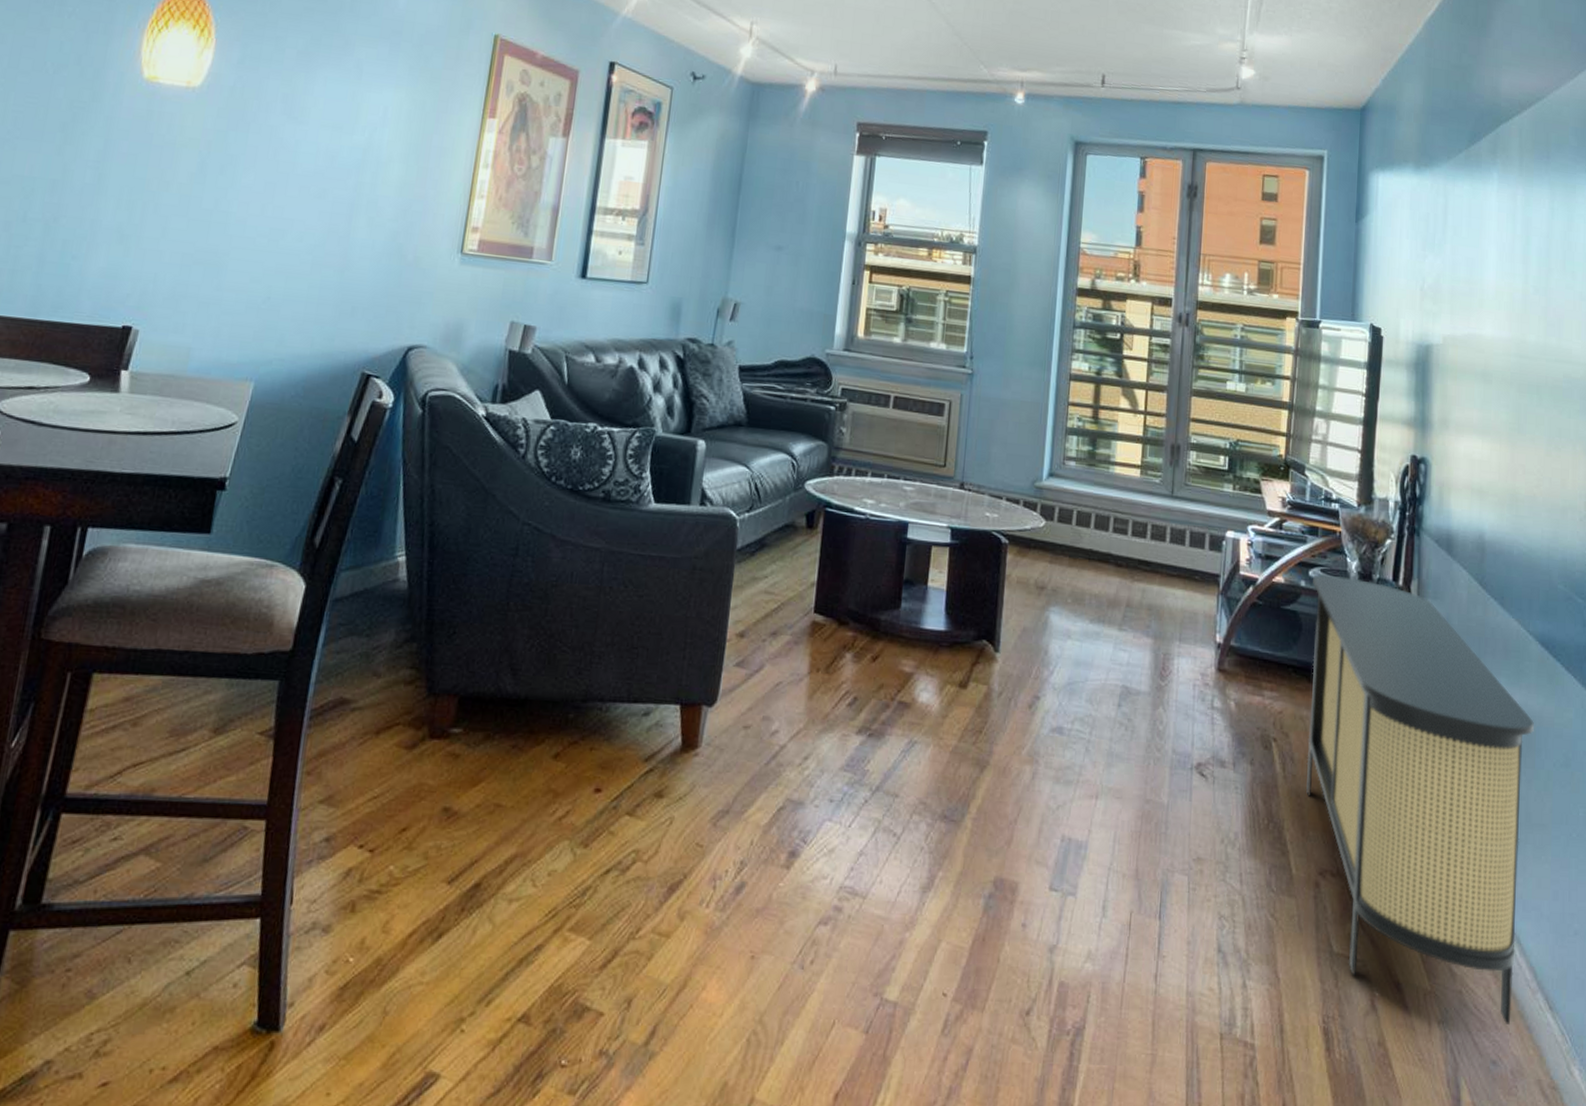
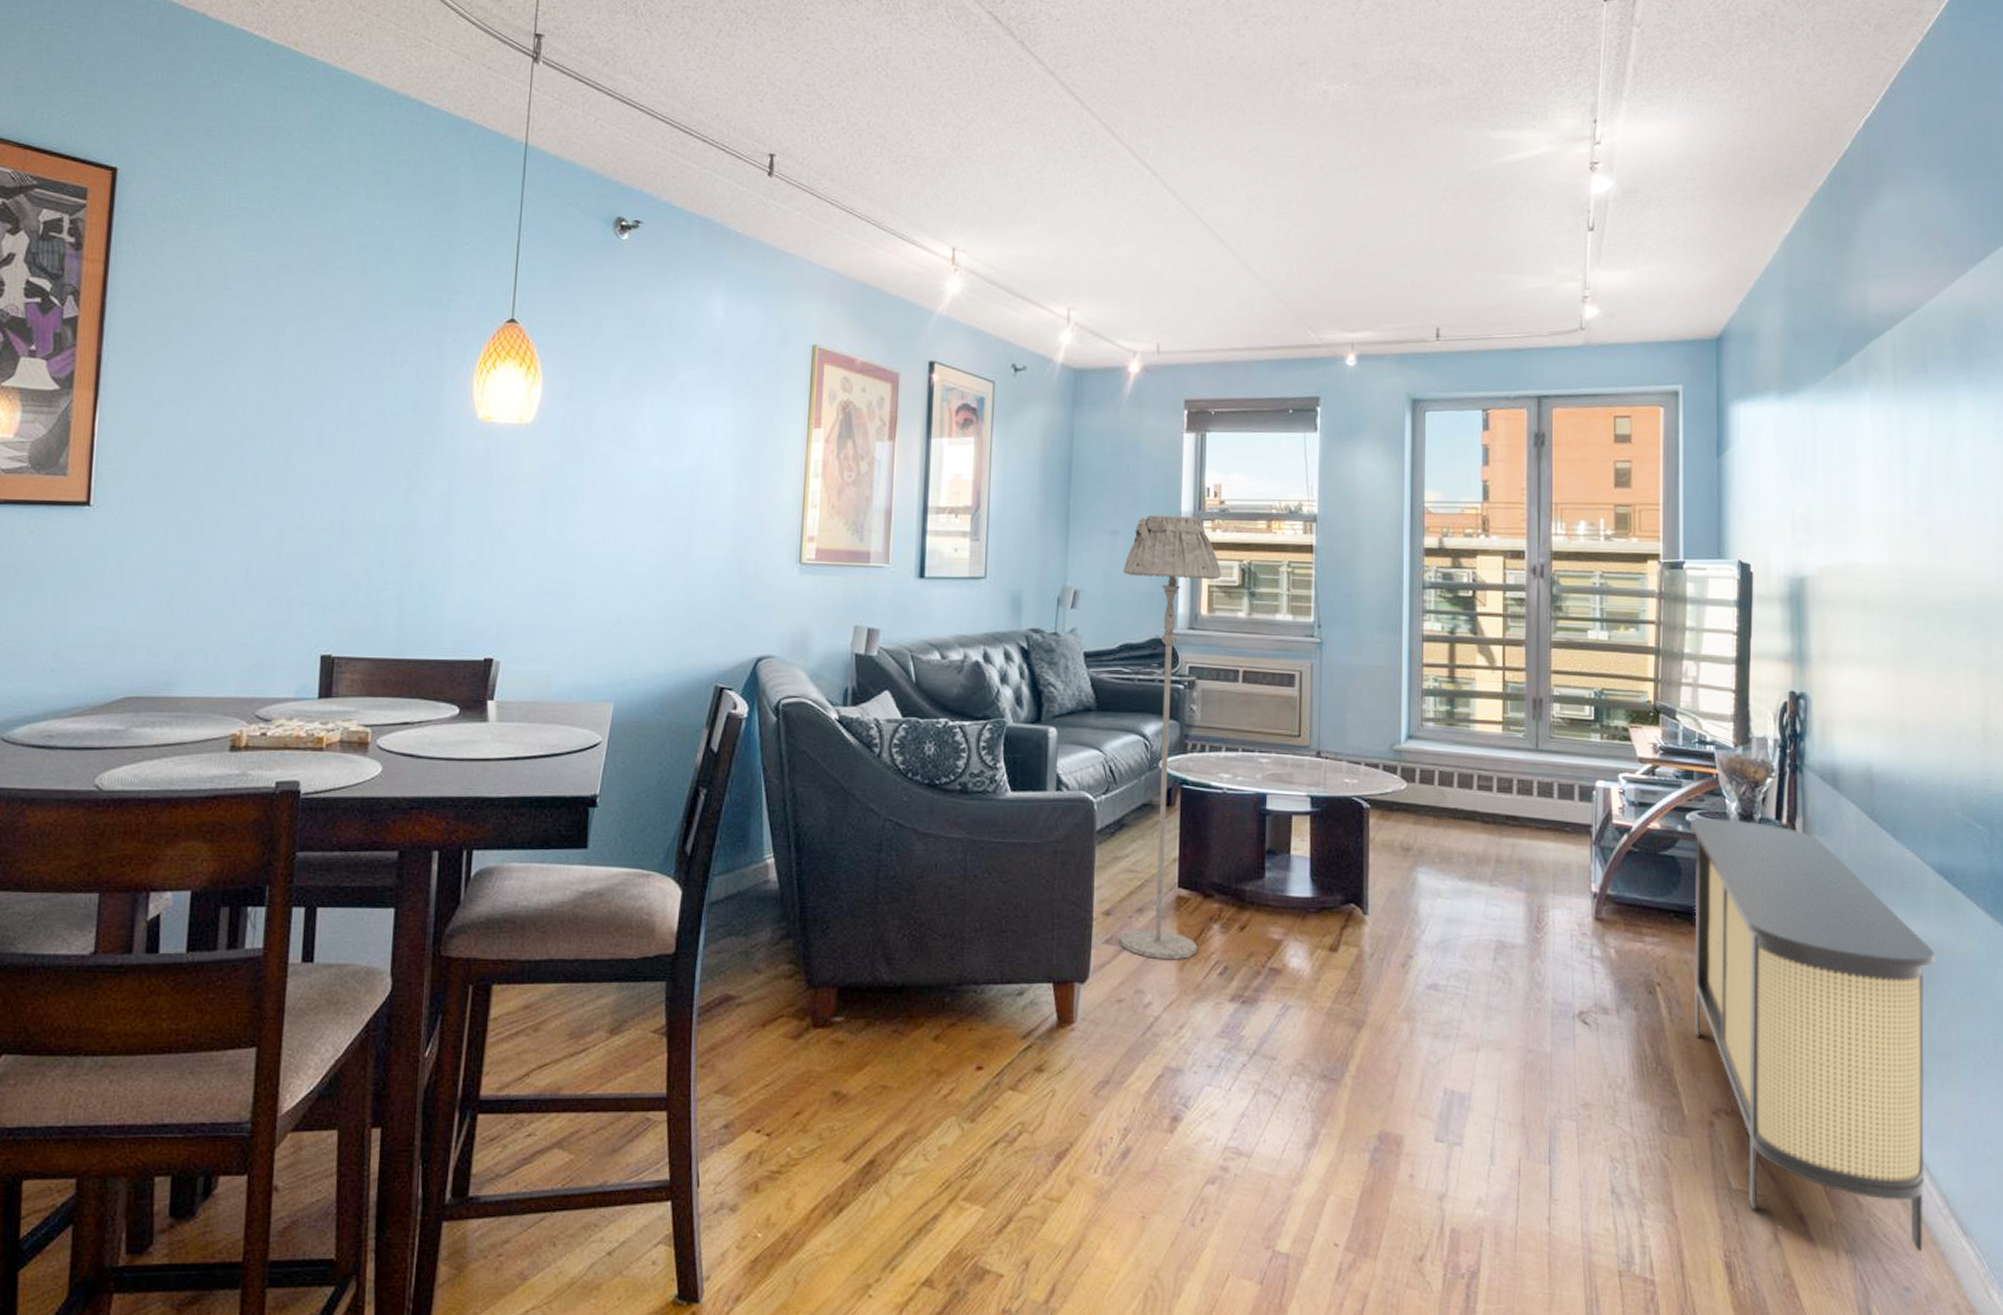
floor lamp: none [751,233,880,688] -> present [1120,514,1221,960]

